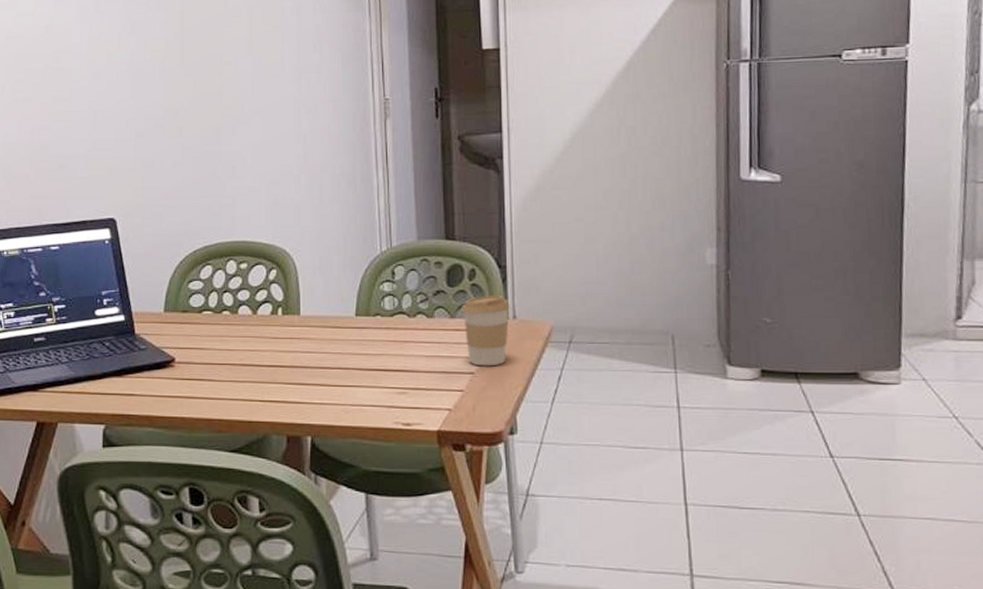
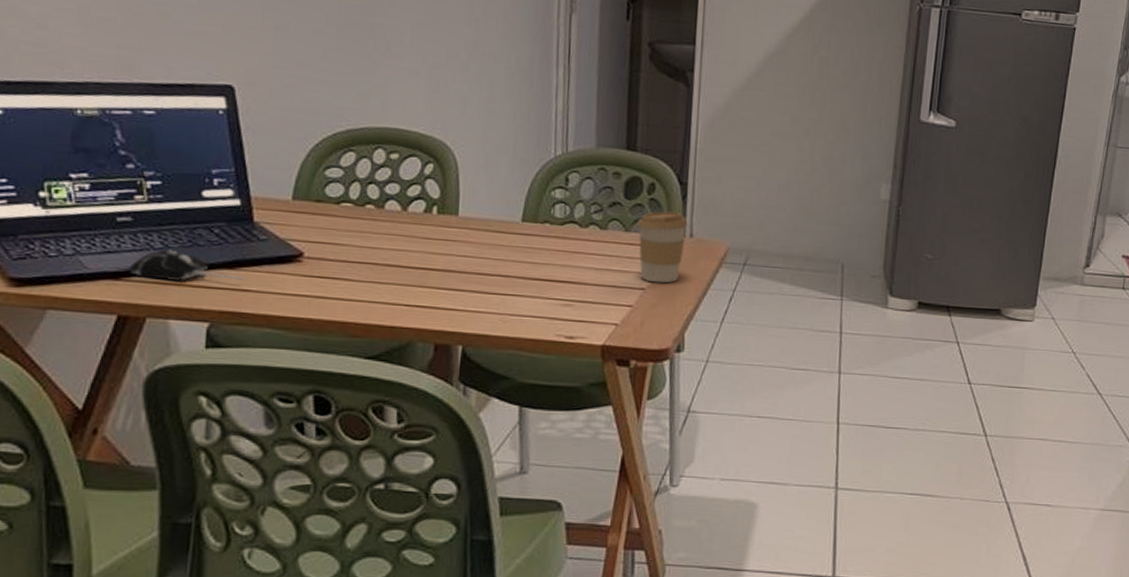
computer mouse: none [44,363,130,389] -> present [129,249,244,281]

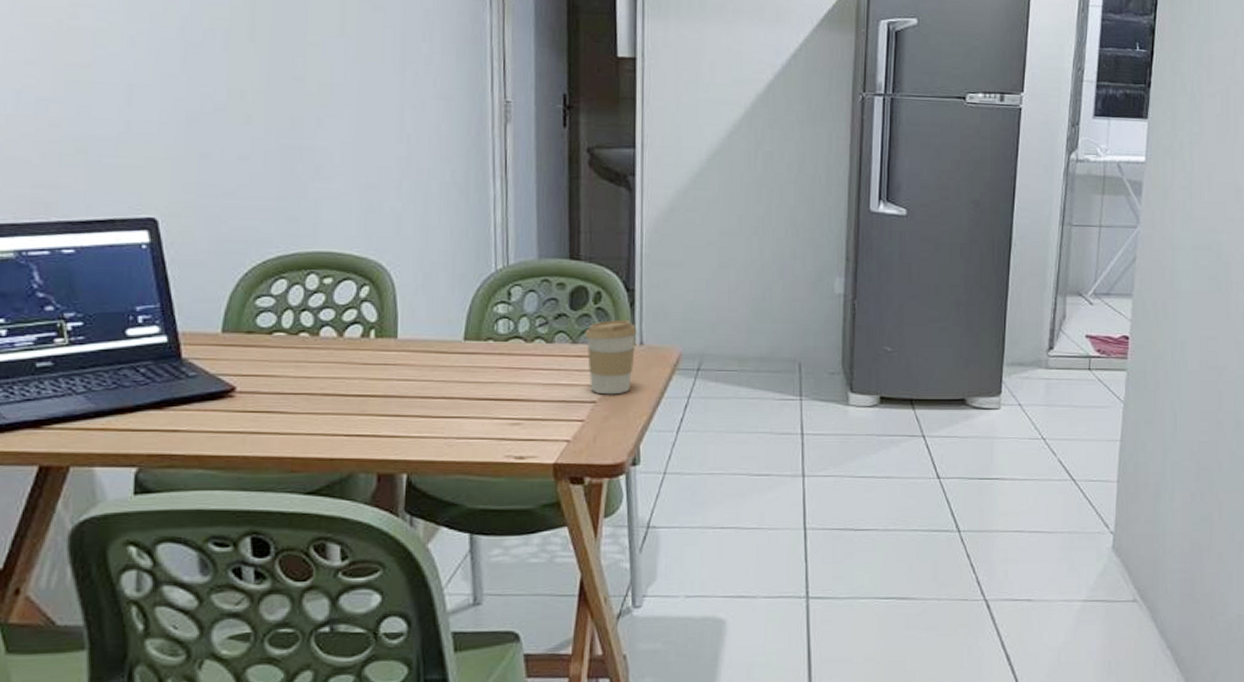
computer mouse: present [129,249,244,281] -> none [50,393,173,426]

